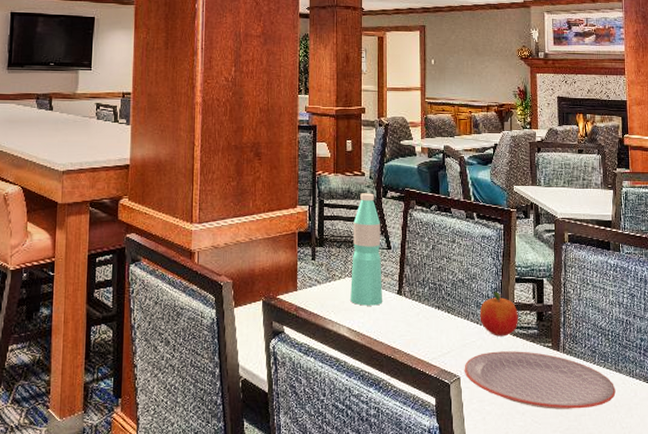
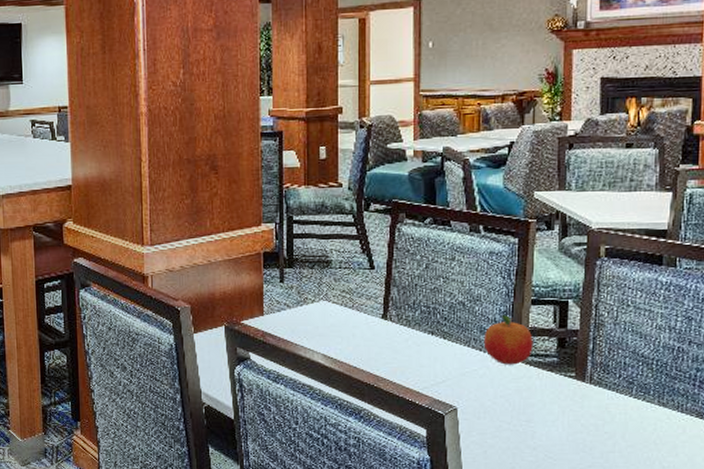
water bottle: present [350,193,382,306] -> none [326,206,364,331]
plate: present [464,351,616,410] -> none [462,381,657,445]

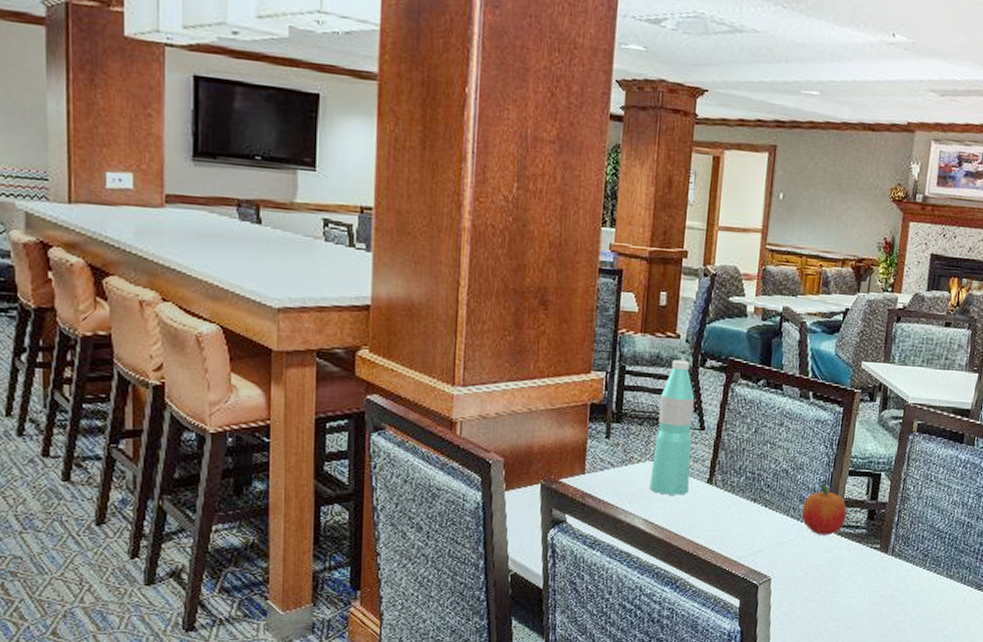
water bottle: none [326,206,364,331] -> present [650,360,695,495]

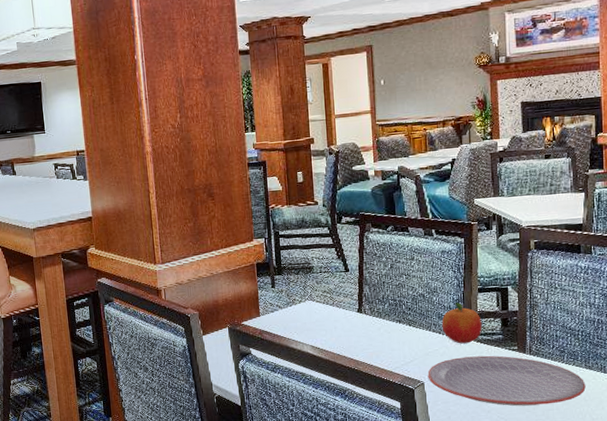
water bottle: present [650,360,695,495] -> none [309,220,343,325]
plate: none [776,551,944,615] -> present [427,355,586,407]

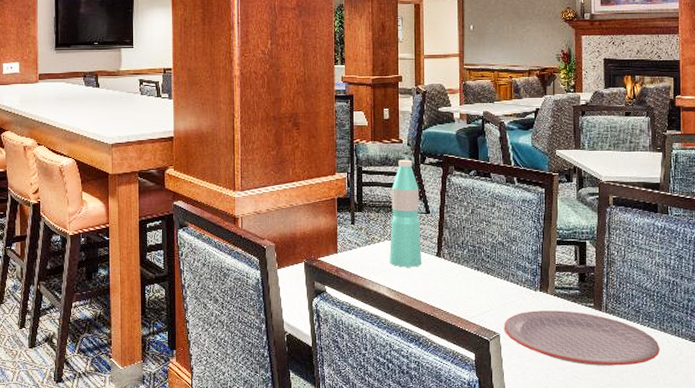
water bottle: none [309,220,343,325] -> present [390,159,421,267]
fruit: present [441,302,482,344] -> none [519,254,559,297]

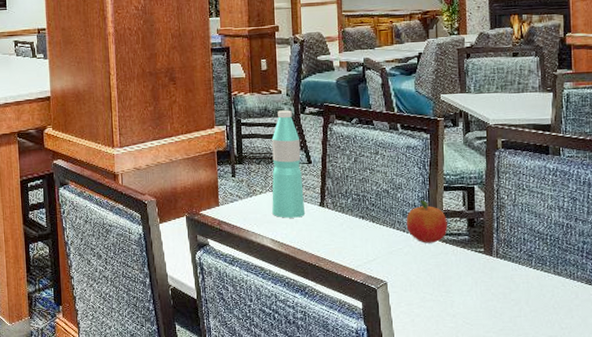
plate: present [504,310,660,366] -> none [391,256,554,312]
fruit: none [519,254,559,297] -> present [406,200,448,243]

